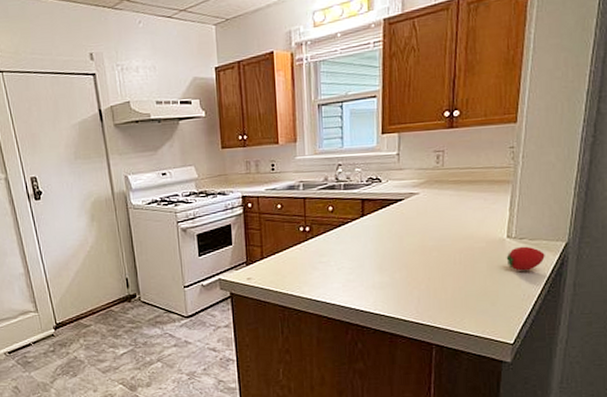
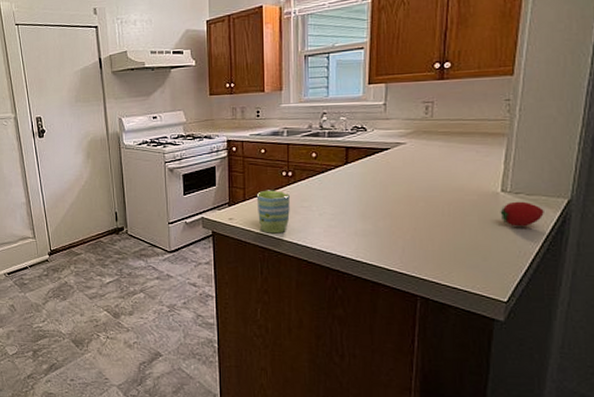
mug: none [274,246,309,292] -> present [256,190,290,234]

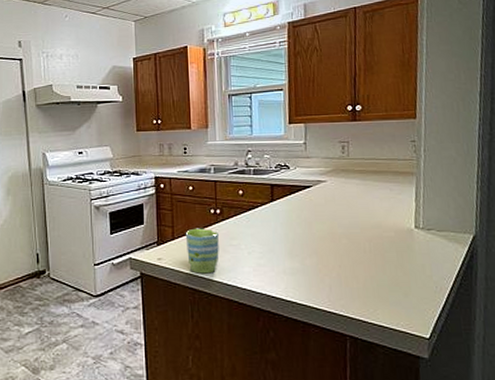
fruit: present [500,201,544,227] -> none [415,237,454,262]

